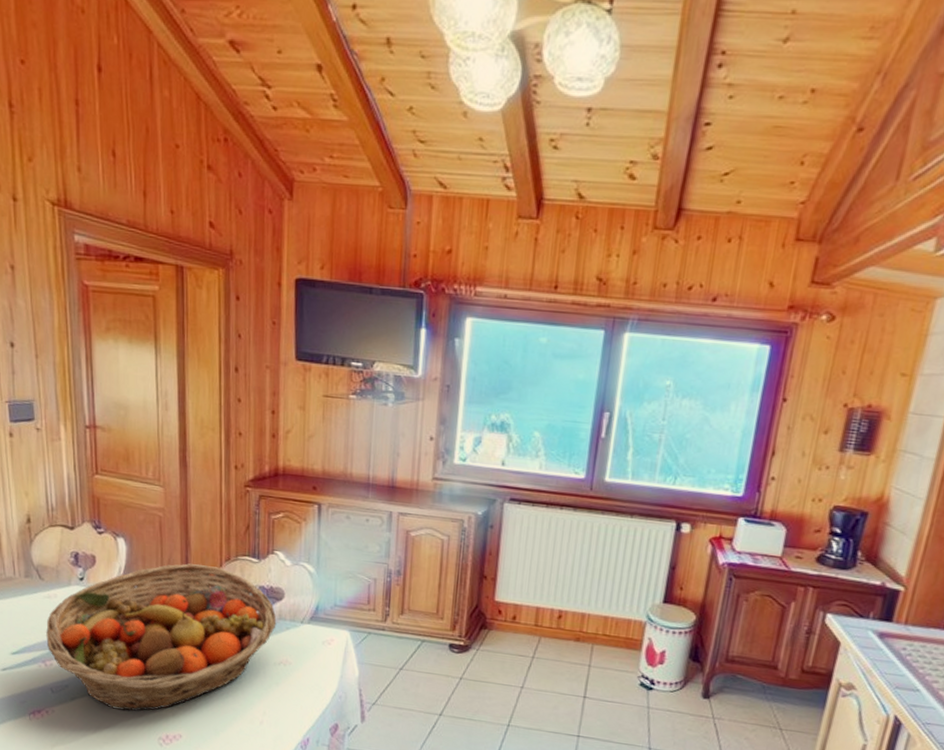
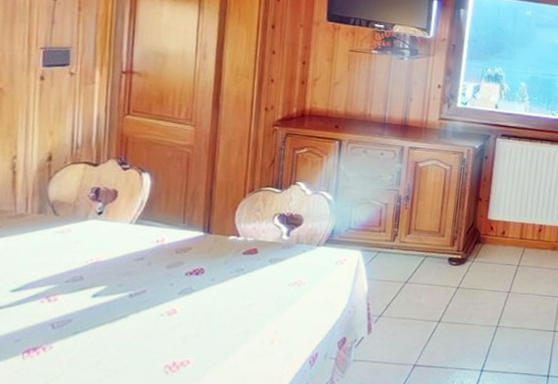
fruit basket: present [46,563,277,711] -> none [53,195,294,341]

